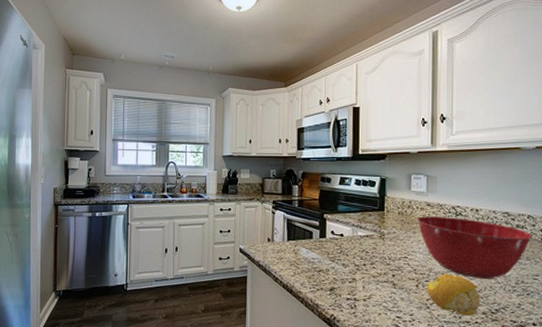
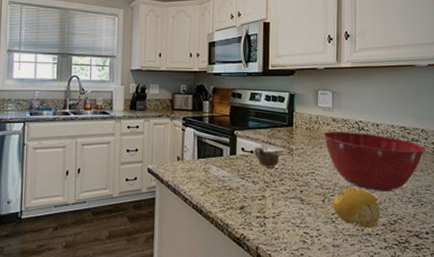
cup: none [343,230,371,252] -> present [253,146,280,168]

